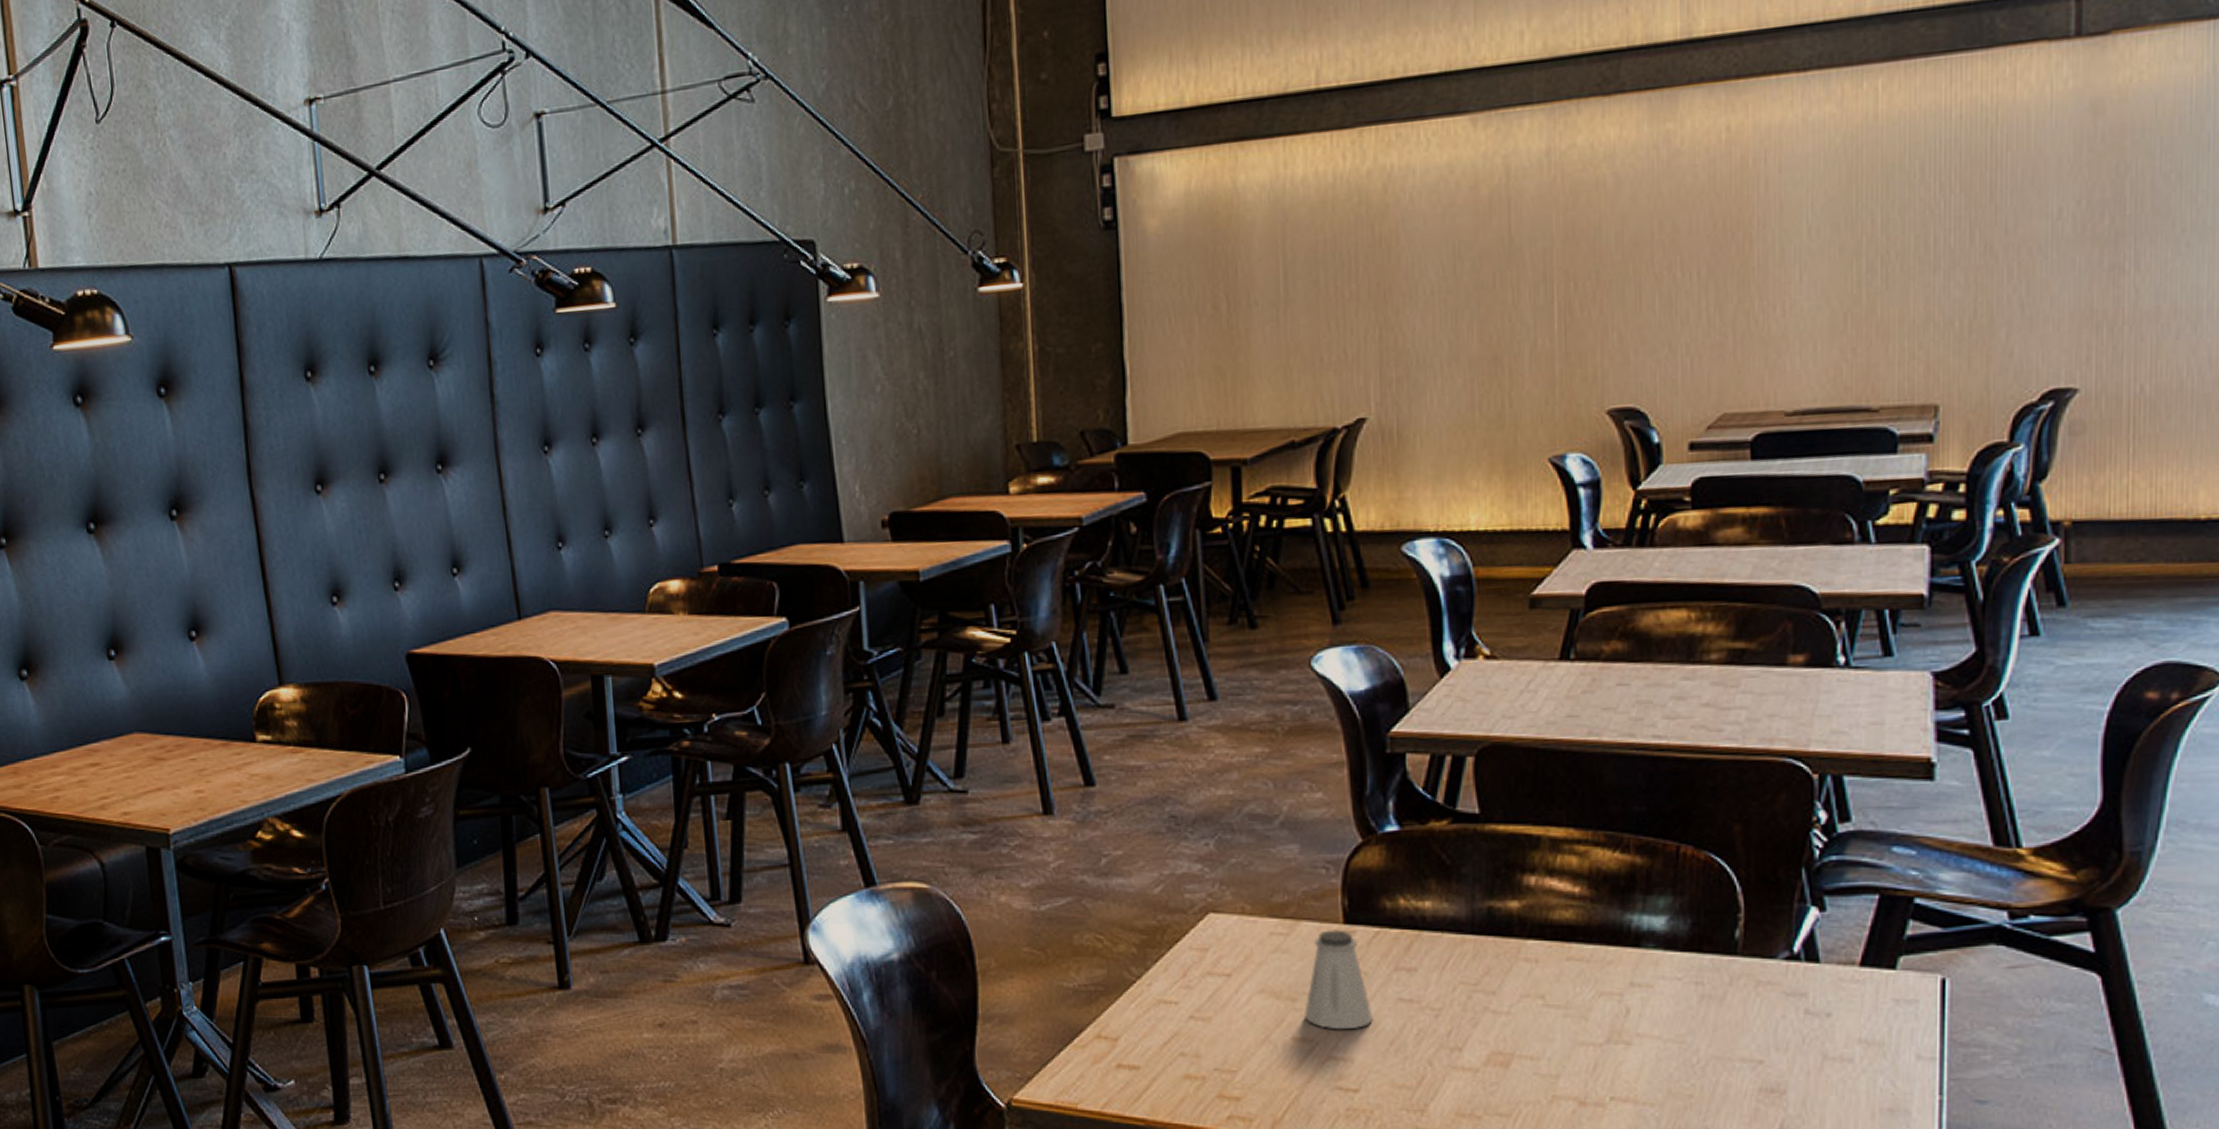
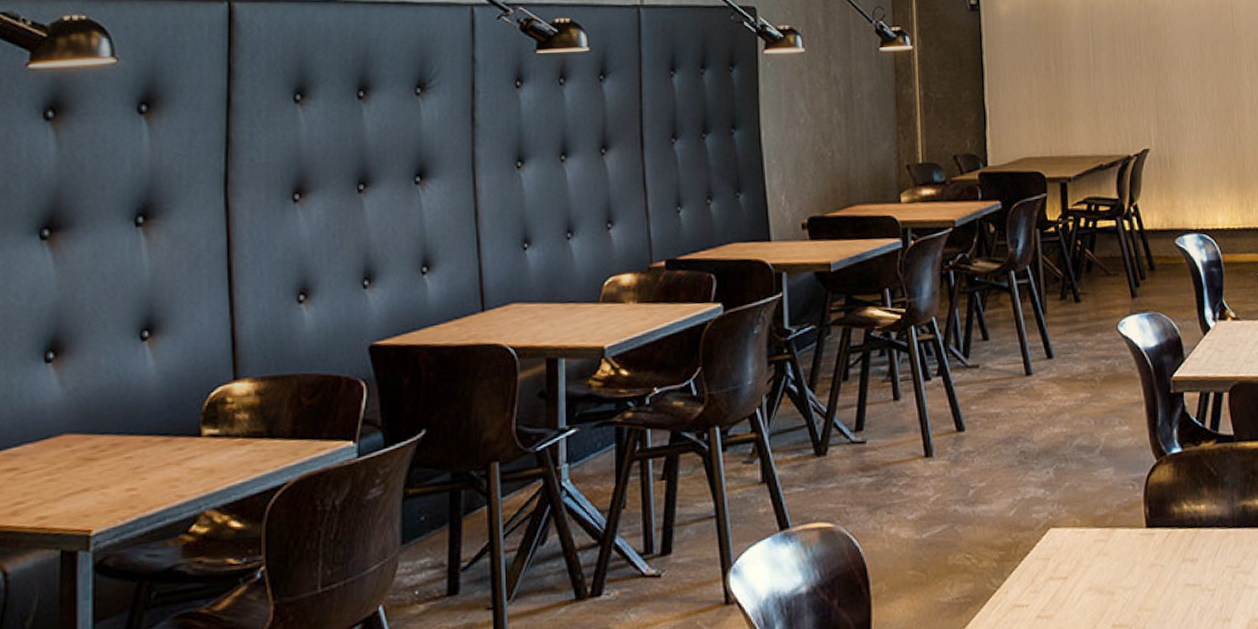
saltshaker: present [1304,930,1373,1030] -> none [1121,533,1169,615]

